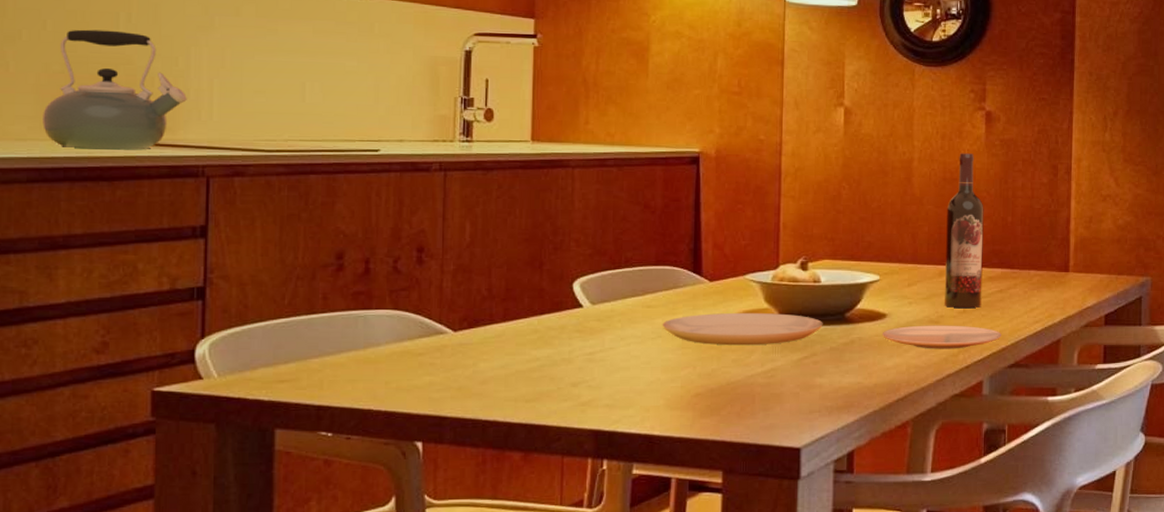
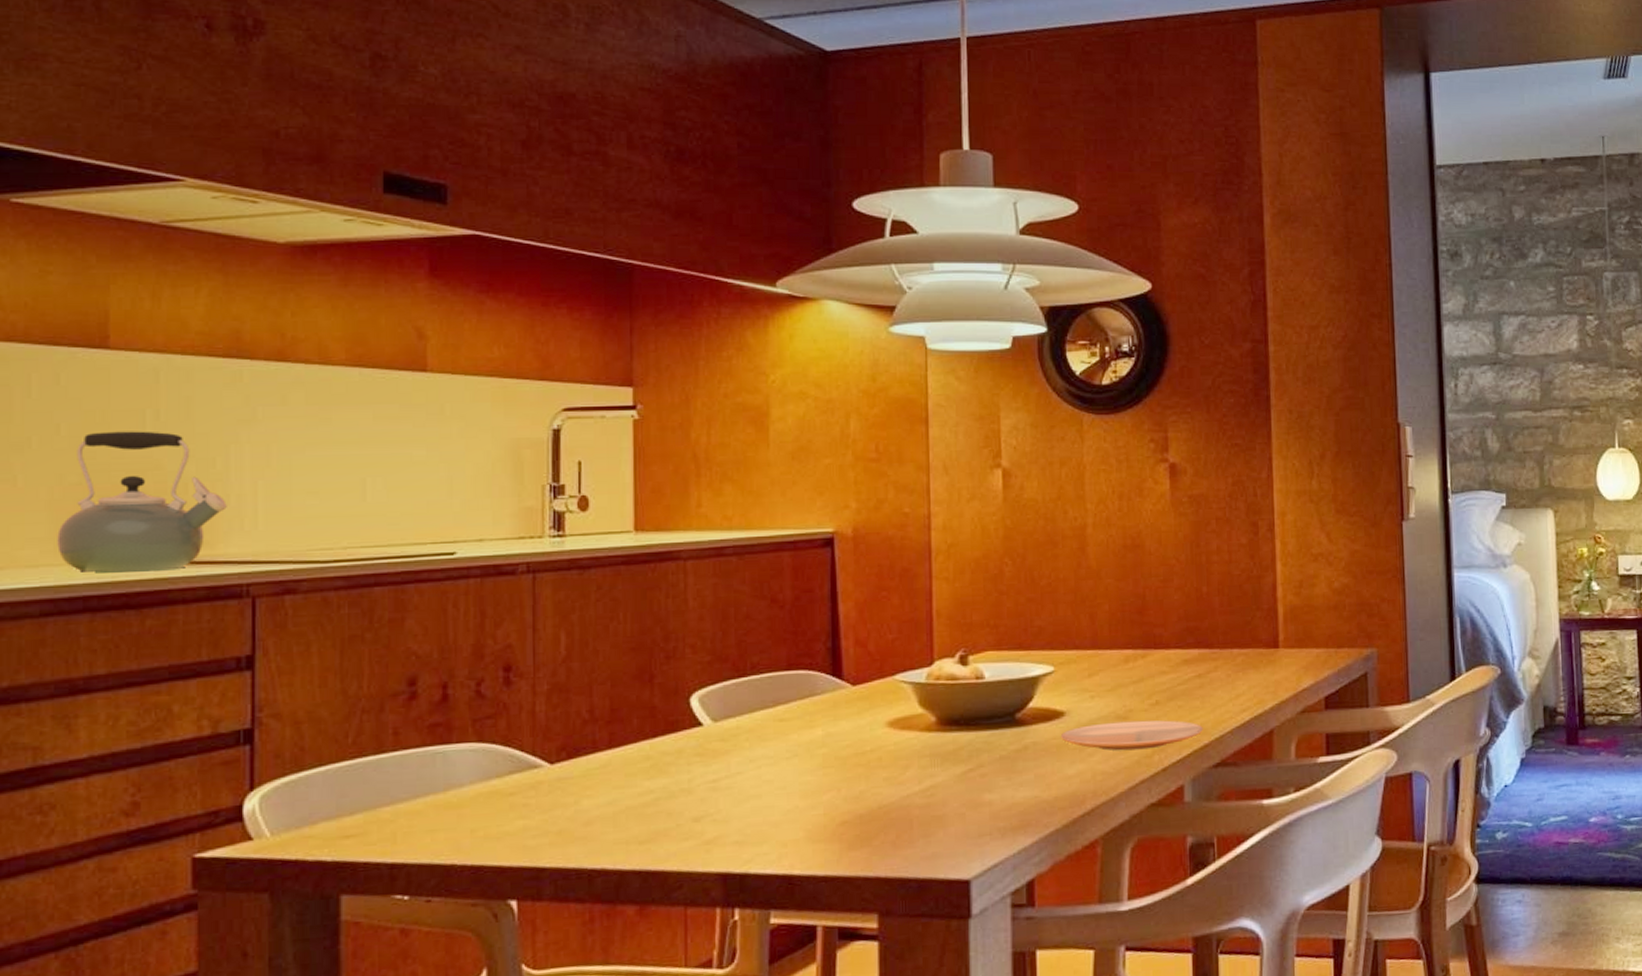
plate: present [662,312,823,346] -> none [798,718,990,761]
wine bottle: present [945,153,984,308] -> none [1128,514,1177,699]

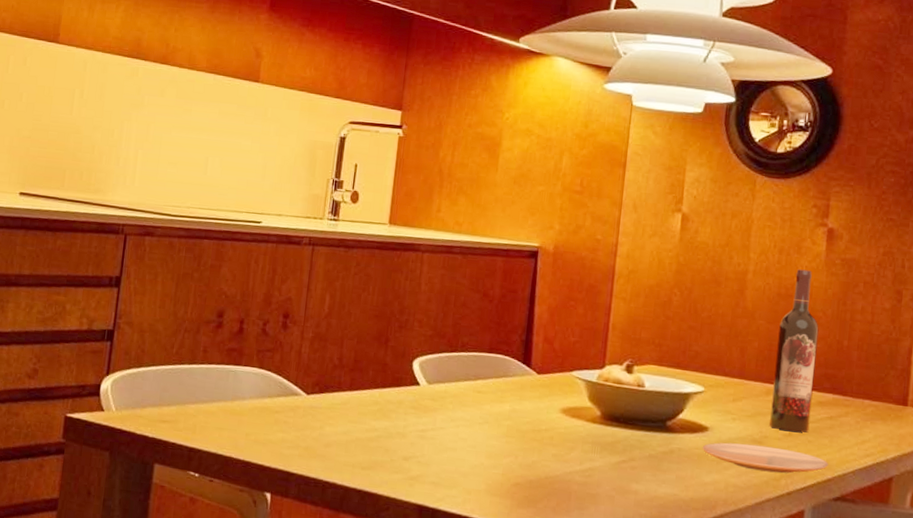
kettle: present [57,431,227,573] -> none [11,102,117,207]
wine bottle: none [1128,514,1177,699] -> present [769,269,819,432]

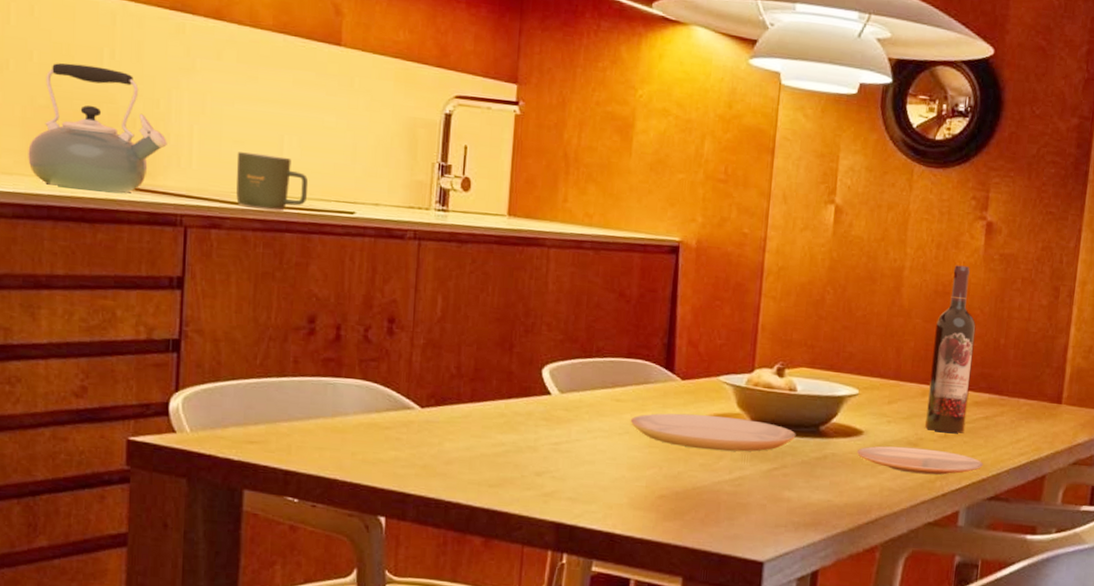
kettle: none [11,102,117,207] -> present [28,63,167,193]
mug: none [167,172,226,222] -> present [236,152,309,212]
plate: none [489,405,644,444] -> present [630,413,796,452]

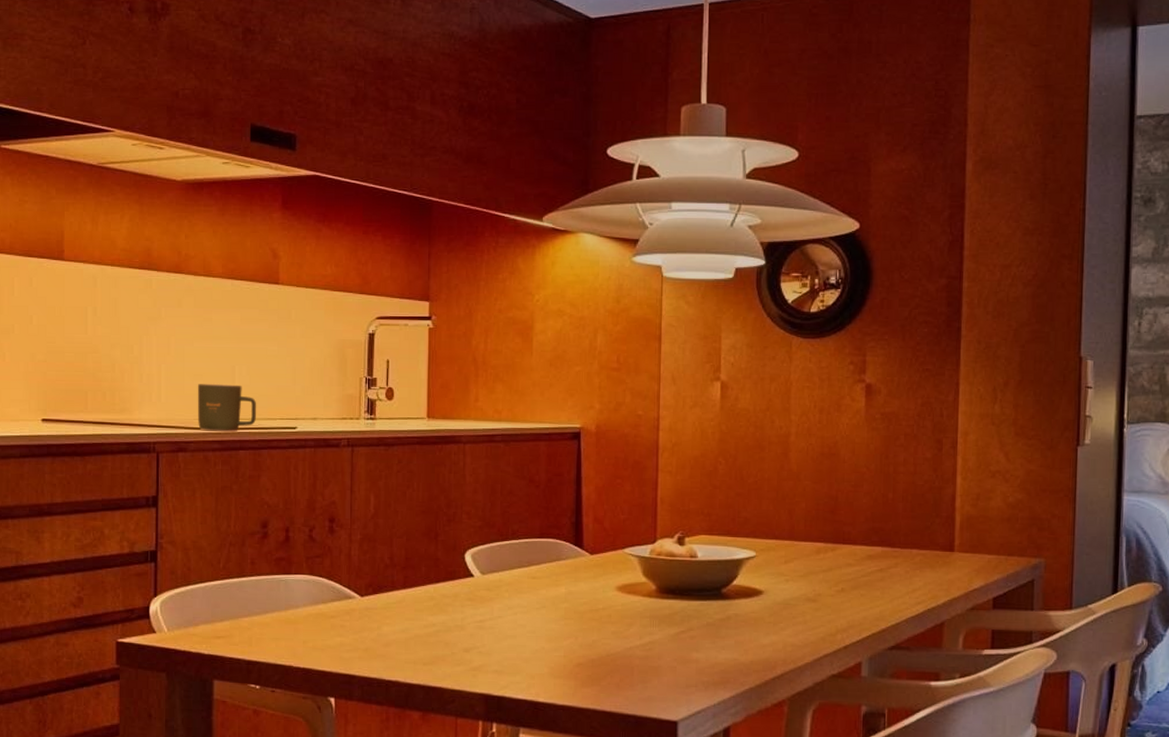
kettle: present [28,63,167,193] -> none [31,323,141,429]
plate: present [630,413,796,452] -> none [546,585,700,618]
plate: present [856,446,983,475] -> none [758,603,882,629]
wine bottle: present [925,265,976,433] -> none [822,427,864,587]

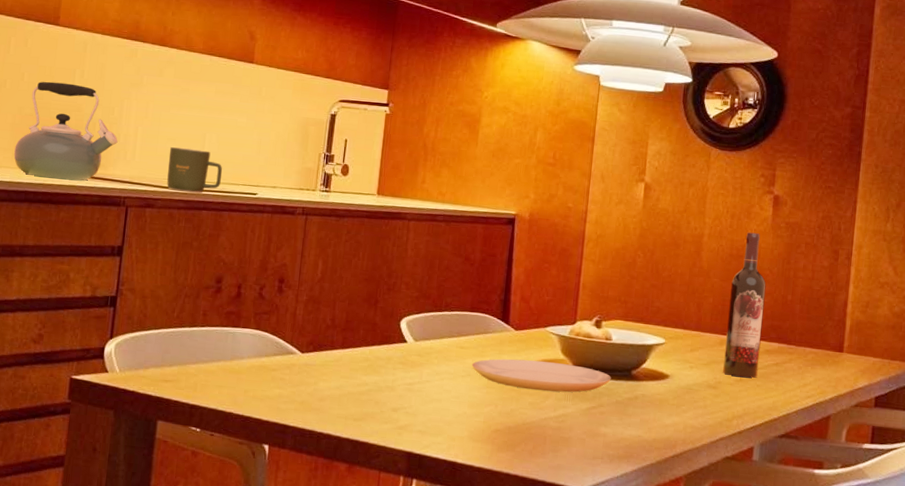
kettle: none [31,323,141,429] -> present [14,81,118,181]
plate: none [546,585,700,618] -> present [471,358,611,392]
wine bottle: none [822,427,864,587] -> present [723,232,766,378]

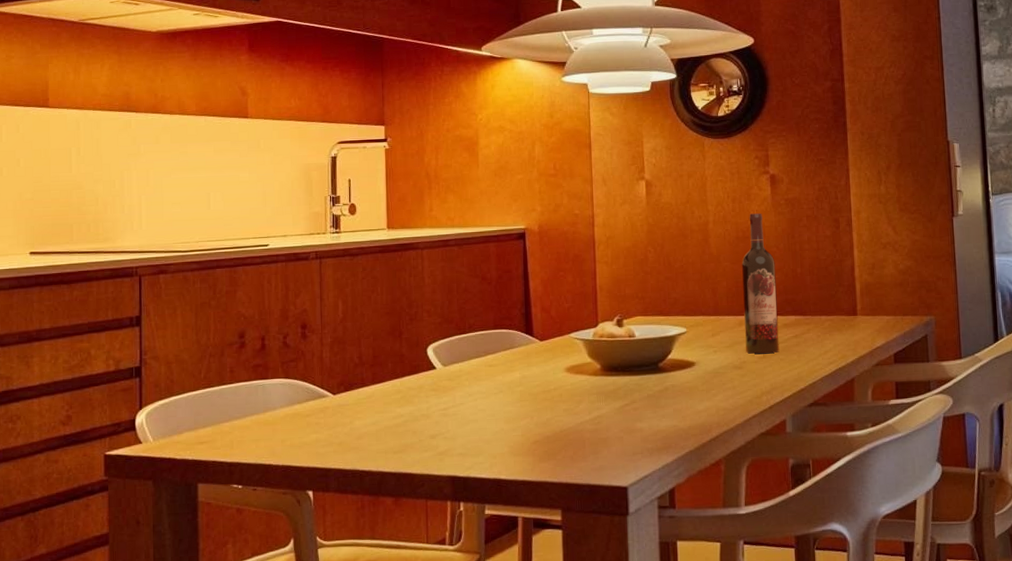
kettle: present [14,81,118,181] -> none [19,162,123,259]
mug: present [167,147,223,194] -> none [175,209,231,254]
plate: present [471,358,611,392] -> none [502,366,640,397]

